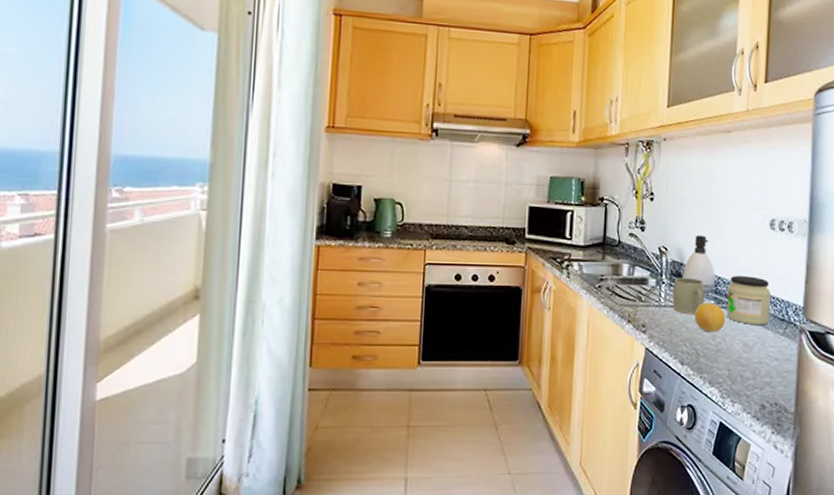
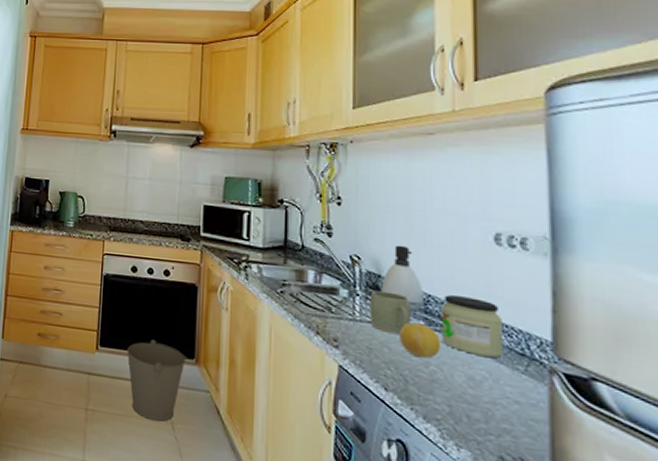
bucket: none [450,347,511,426] -> present [126,340,188,422]

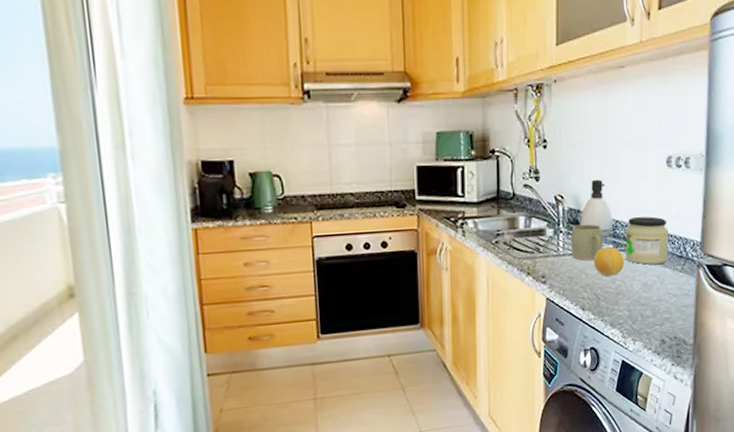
bucket: present [126,340,188,422] -> none [350,315,413,391]

